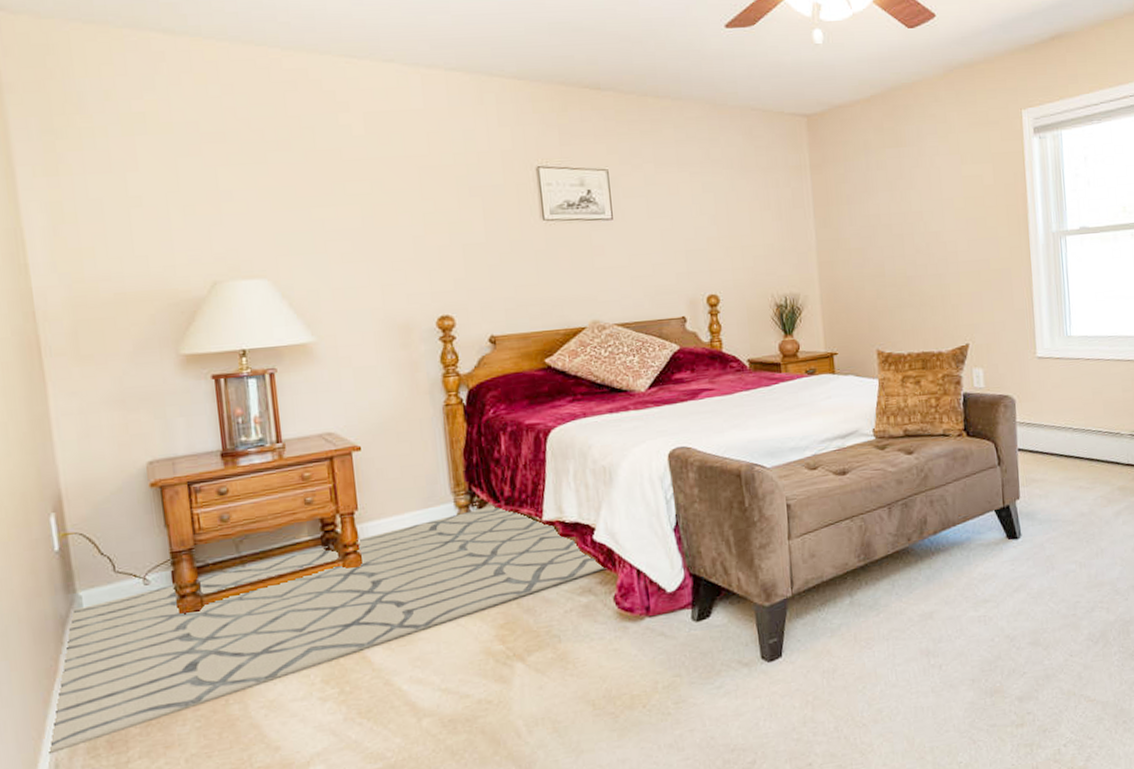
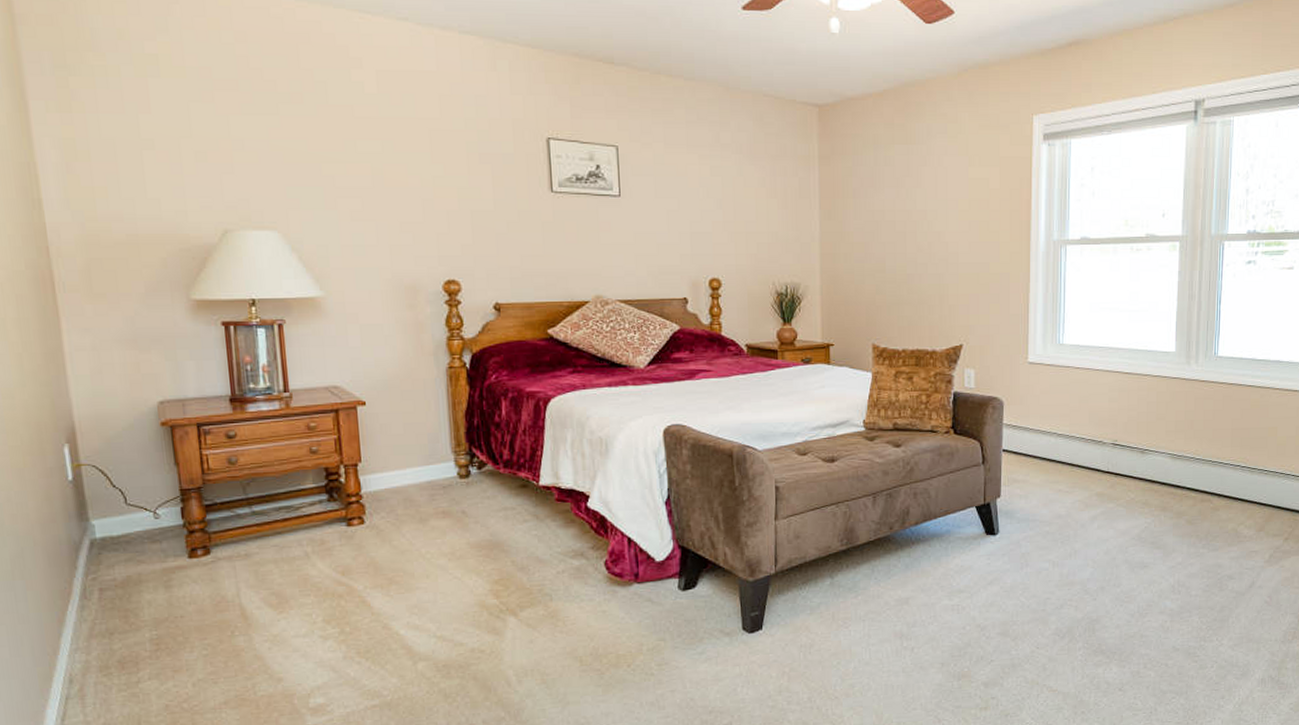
rug: present [49,505,608,754] -> none [63,467,600,670]

